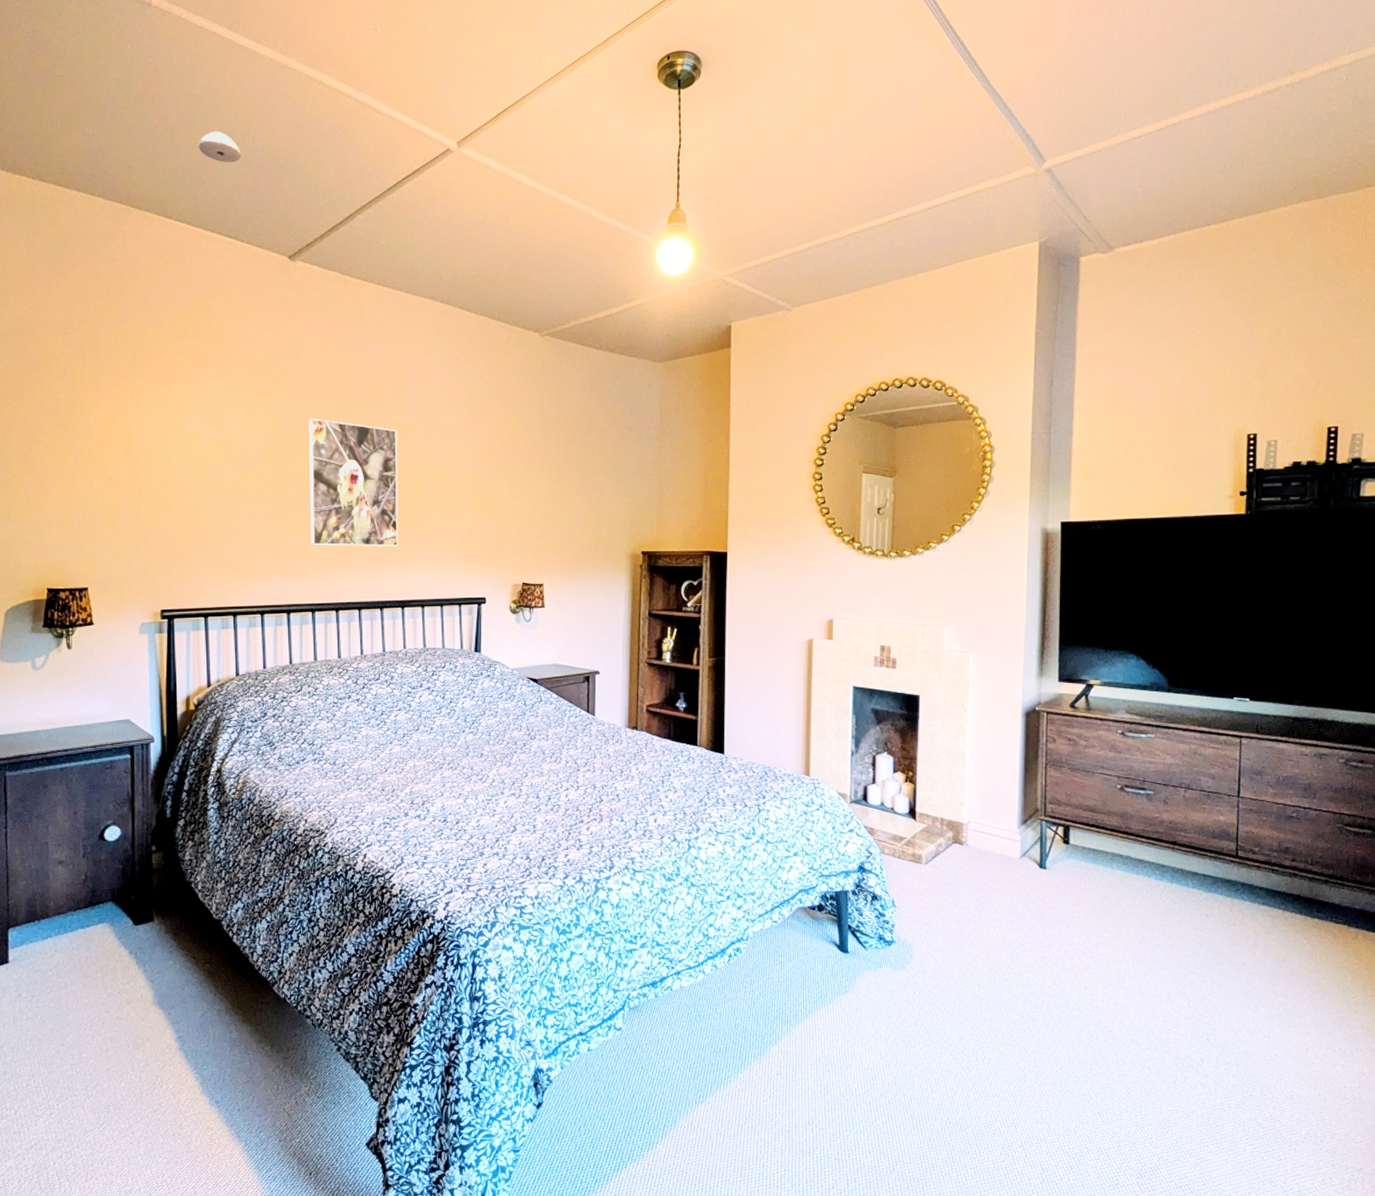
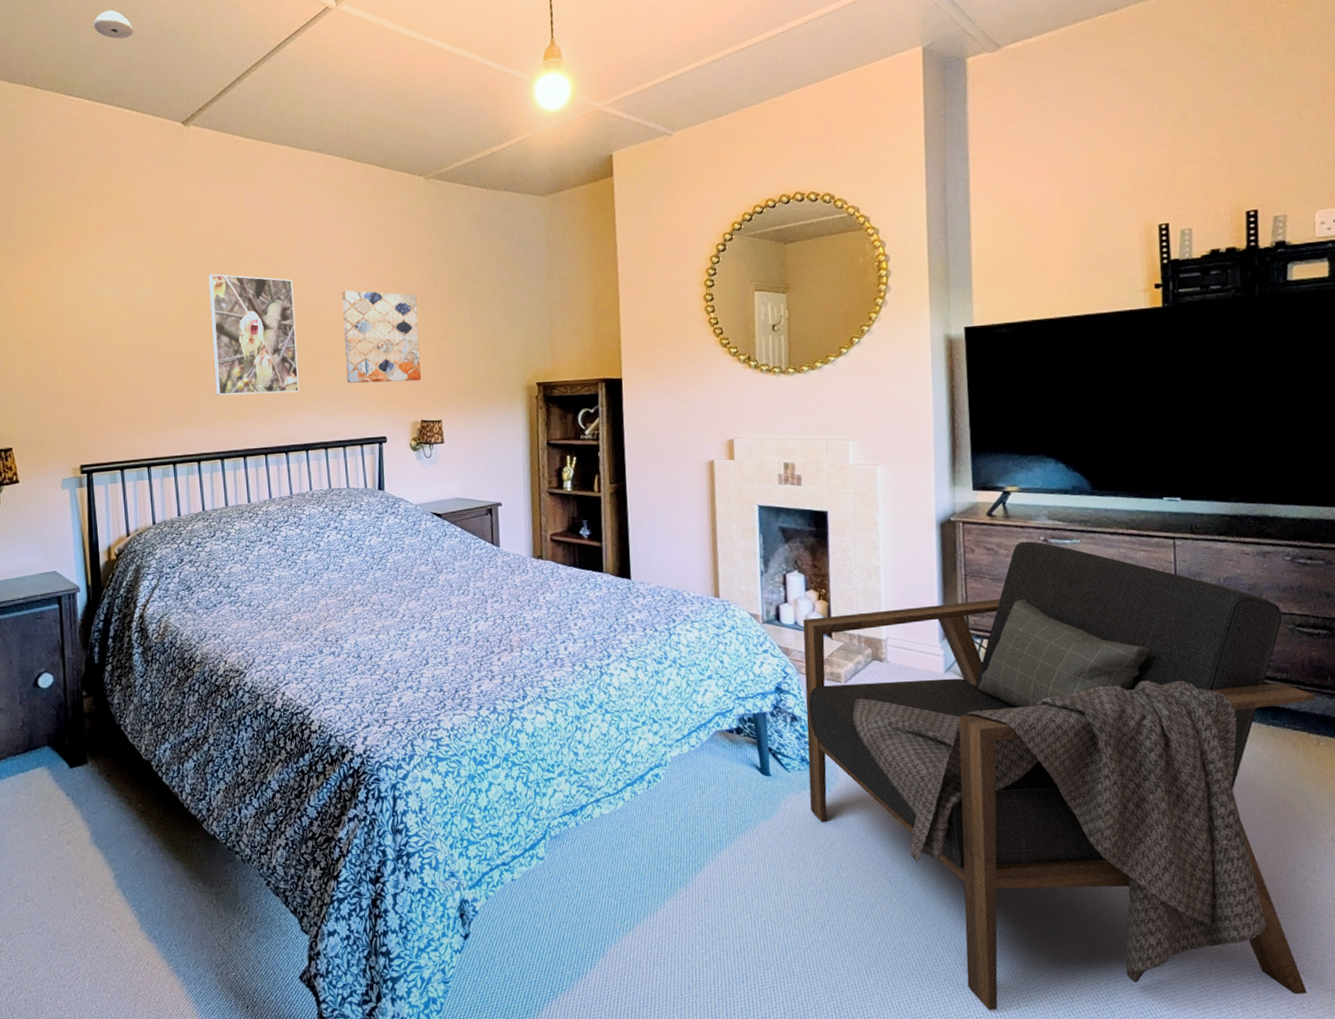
wall art: none [447,445,526,542] -> present [342,290,422,383]
armchair: none [885,734,1356,1183] -> present [803,541,1315,1010]

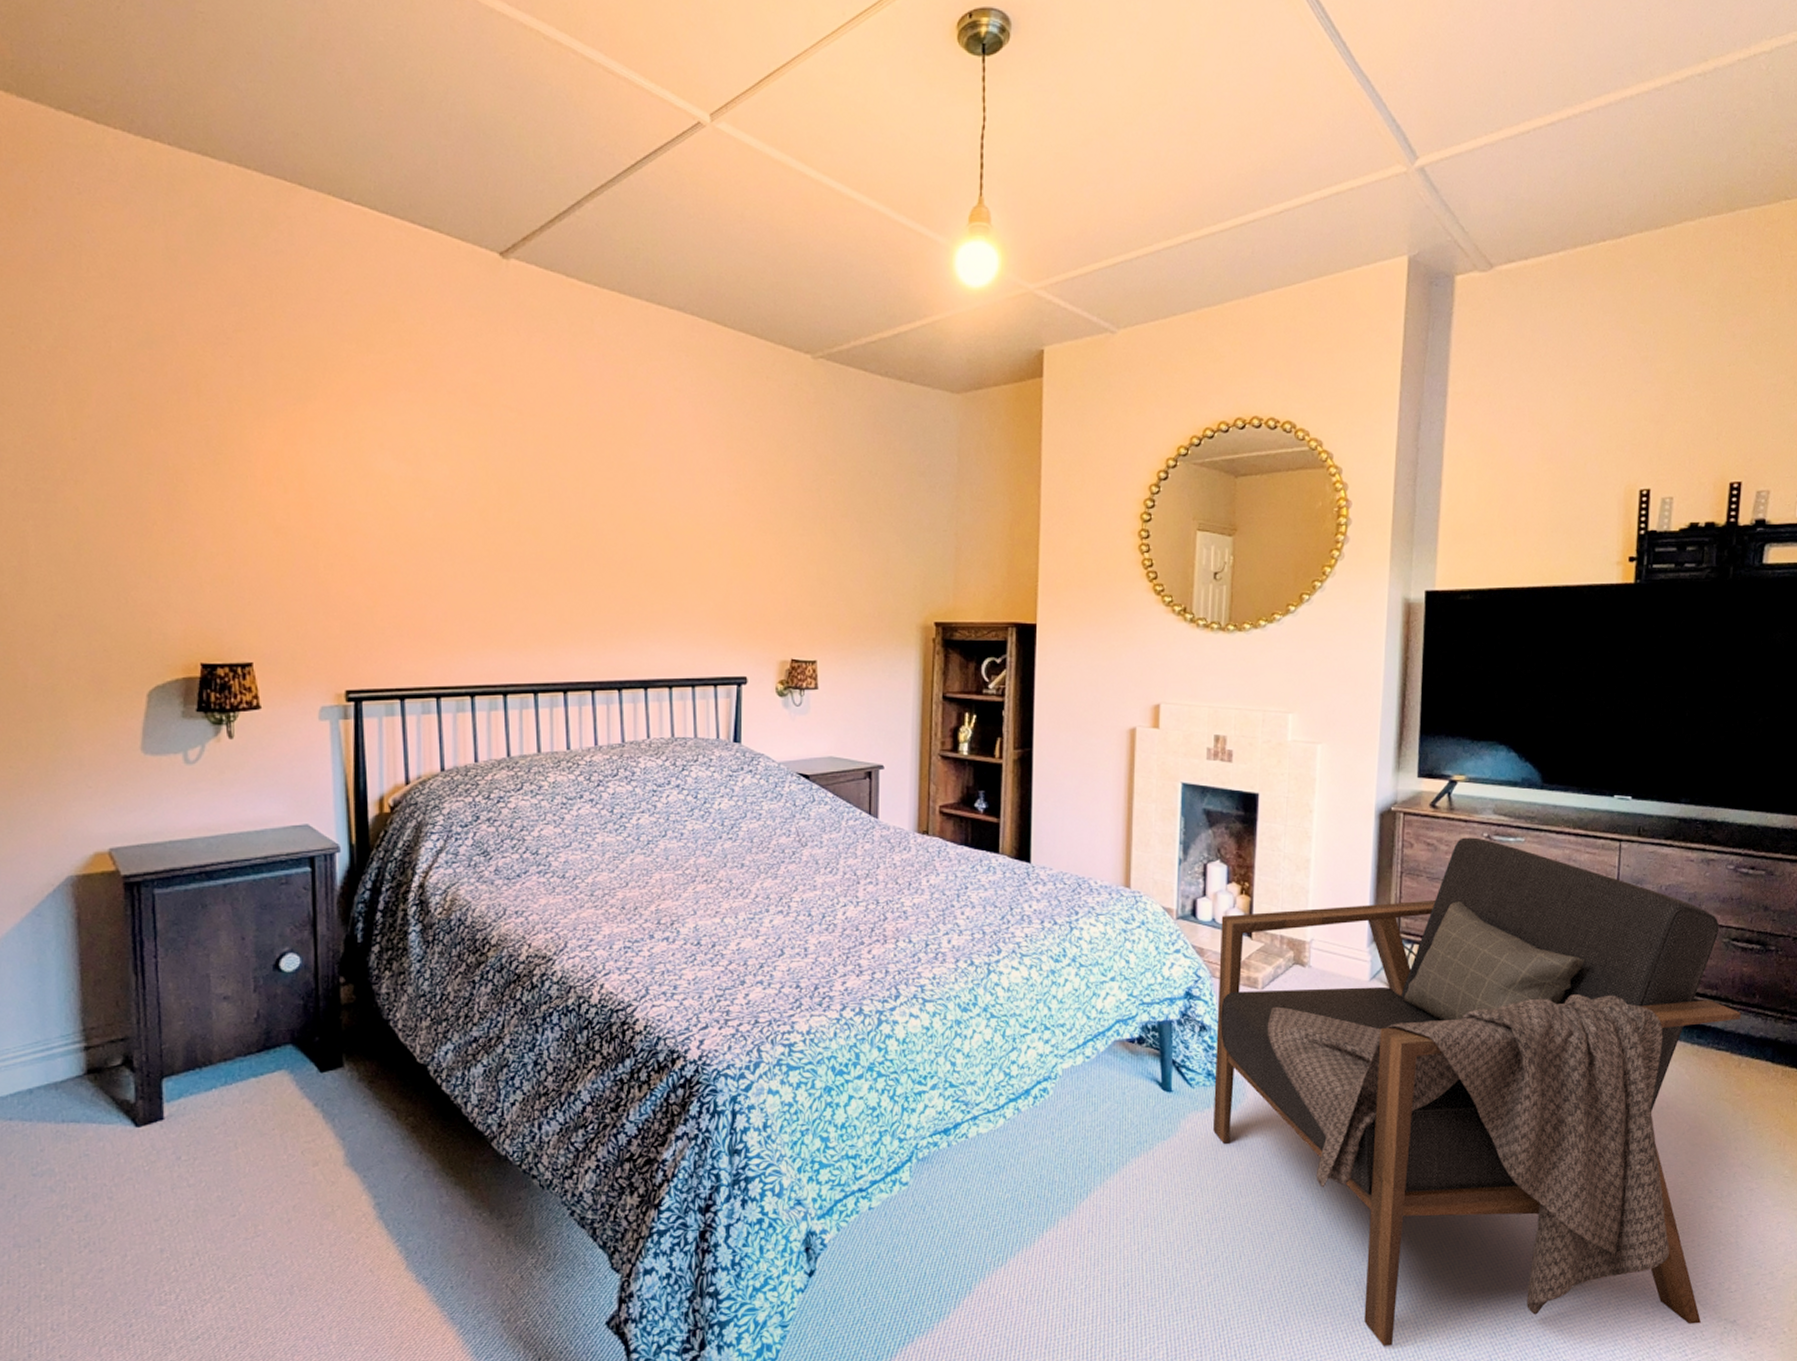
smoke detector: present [93,9,134,39] -> none [383,90,438,132]
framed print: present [209,274,300,396] -> none [527,456,640,615]
wall art: present [342,290,422,383] -> none [699,490,795,610]

